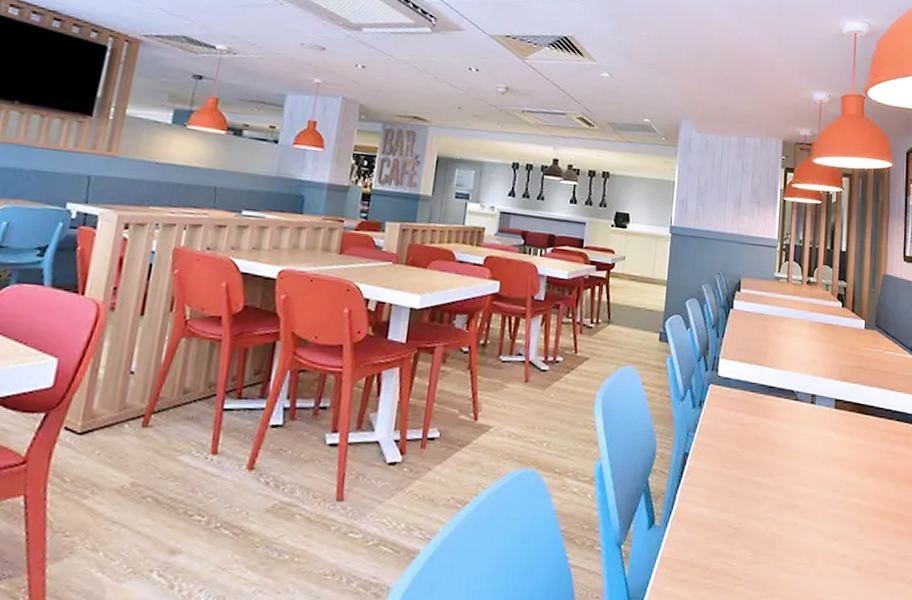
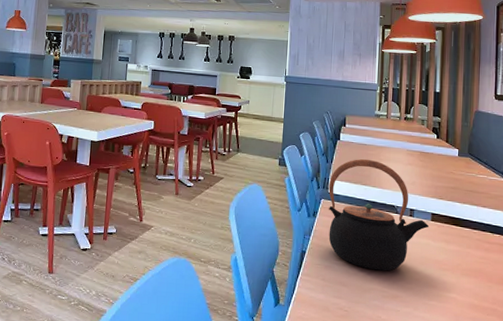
teapot: none [717,332,833,474] -> present [328,159,429,271]

